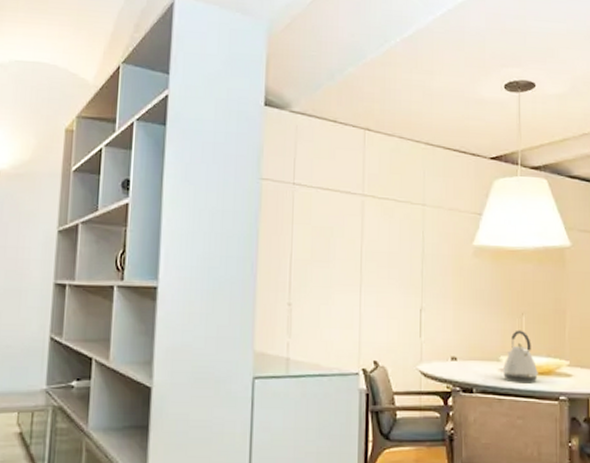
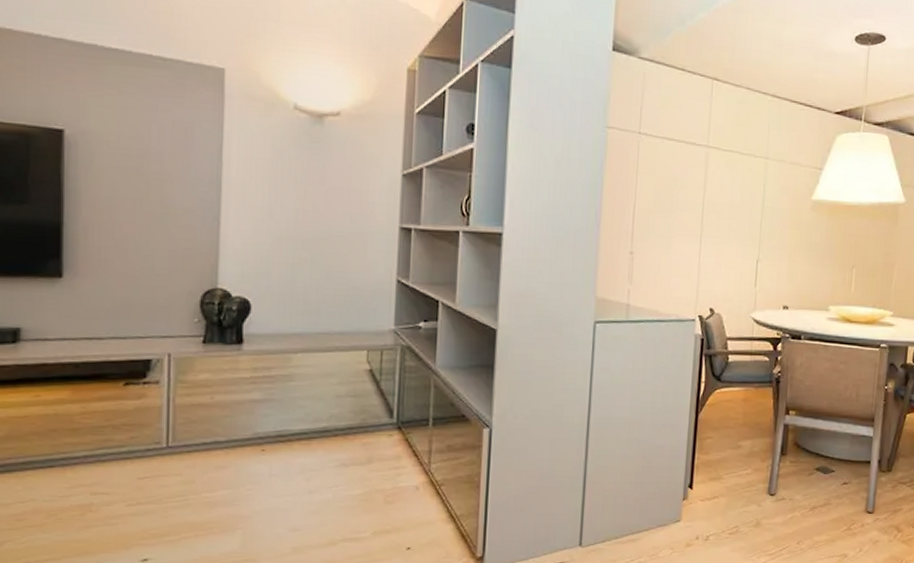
kettle: present [502,330,538,384] -> none [830,281,863,332]

